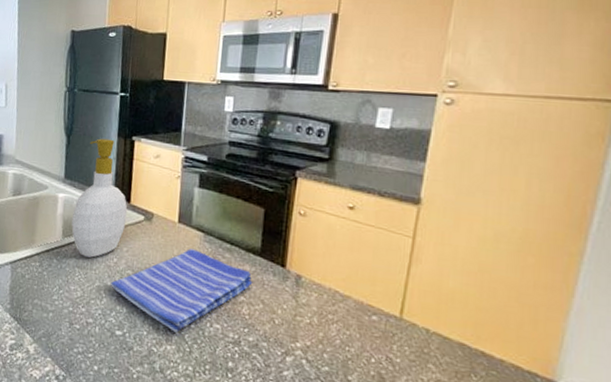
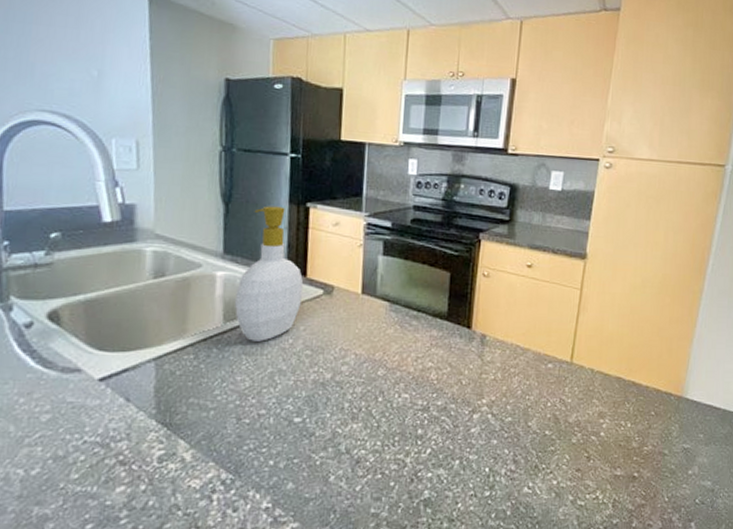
dish towel: present [110,249,253,333] -> none [285,320,440,409]

